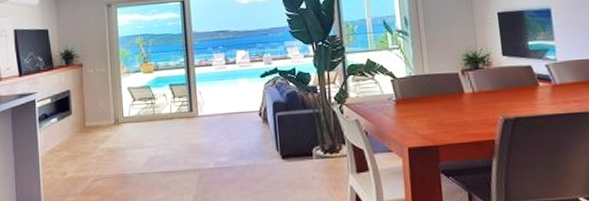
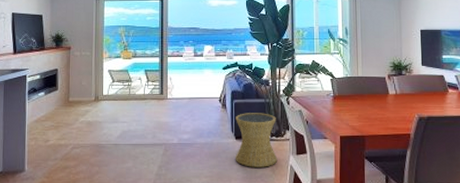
side table: none [280,125,335,191] -> present [235,113,278,167]

